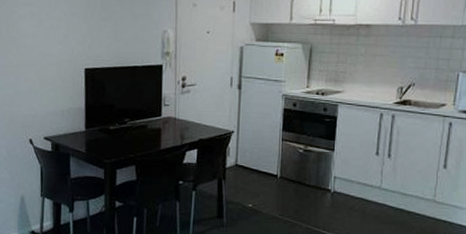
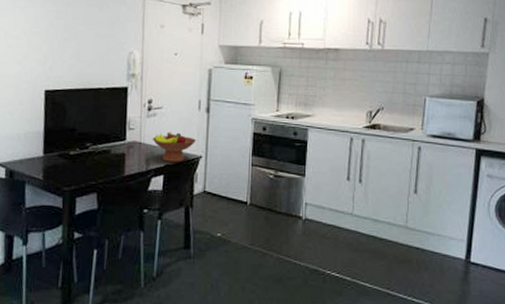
fruit bowl: none [186,108,229,137] -> present [152,132,197,162]

